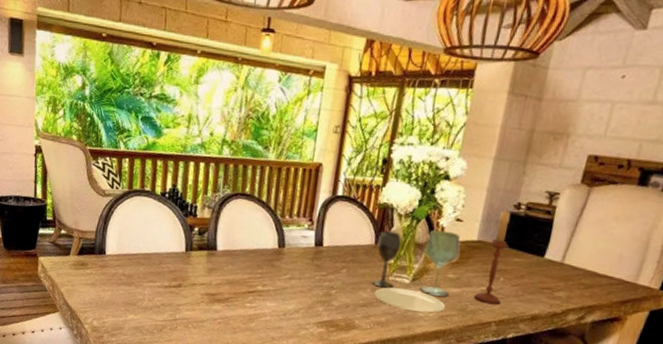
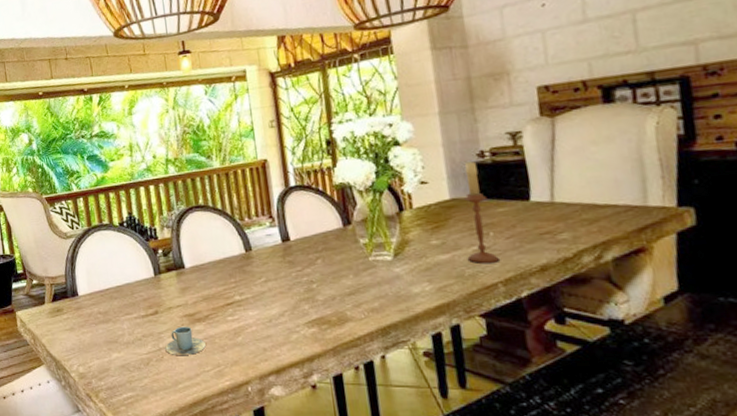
cup: none [181,303,220,330] -> present [165,326,206,356]
wine glass: present [372,230,402,289] -> none [345,209,376,271]
plate: present [374,287,446,314] -> none [358,265,441,291]
wine glass: present [419,229,461,297] -> none [395,196,439,268]

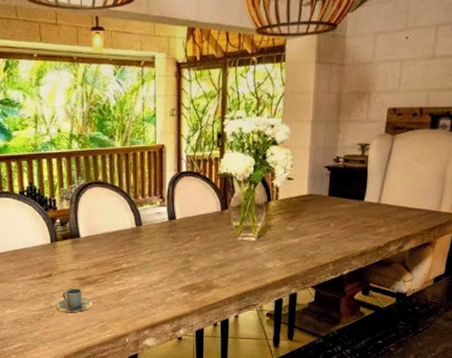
candlestick: present [464,159,499,264] -> none [311,163,335,248]

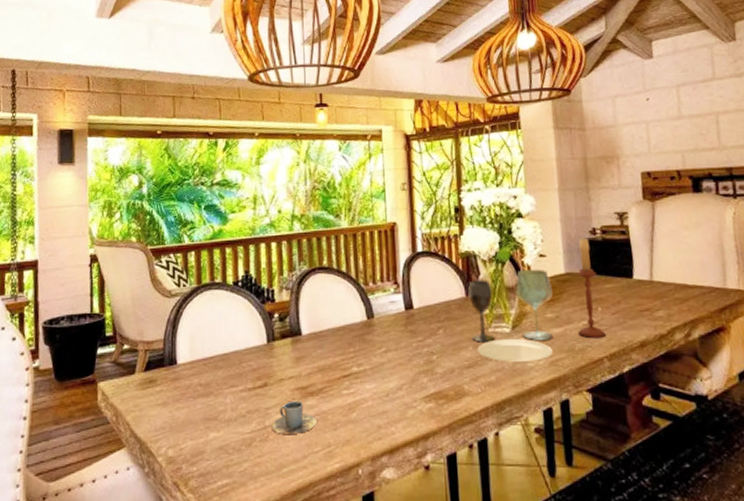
wine glass: none [223,196,244,248] -> present [468,279,495,342]
plate: none [227,245,289,266] -> present [477,338,554,364]
wine glass: none [263,190,296,249] -> present [515,269,554,341]
candlestick: none [311,163,335,248] -> present [577,235,606,339]

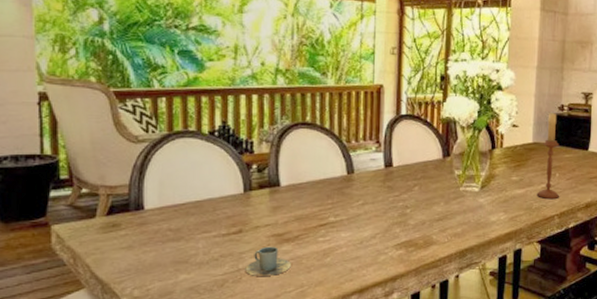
wine glass: present [468,279,495,342] -> none [444,143,467,199]
plate: present [477,338,554,364] -> none [448,196,514,219]
wine glass: present [515,269,554,341] -> none [487,137,521,200]

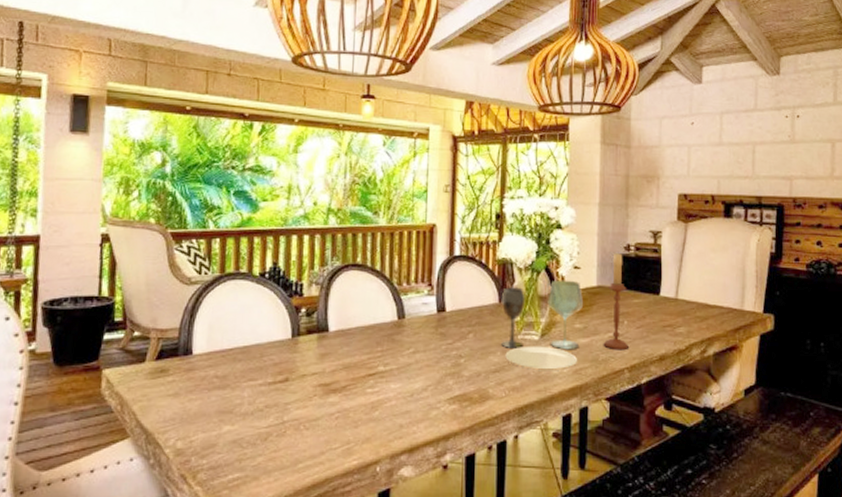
cup: present [245,246,291,277] -> none [290,397,338,431]
wine glass: none [444,143,467,199] -> present [501,286,526,348]
plate: none [448,196,514,219] -> present [505,345,578,371]
wine glass: none [487,137,521,200] -> present [547,280,584,350]

